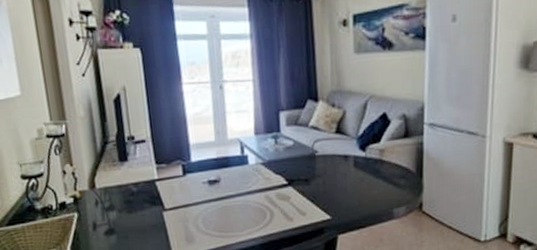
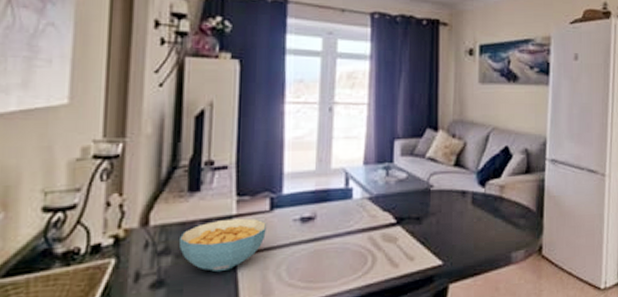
cereal bowl: none [118,181,183,223] -> present [178,218,268,272]

